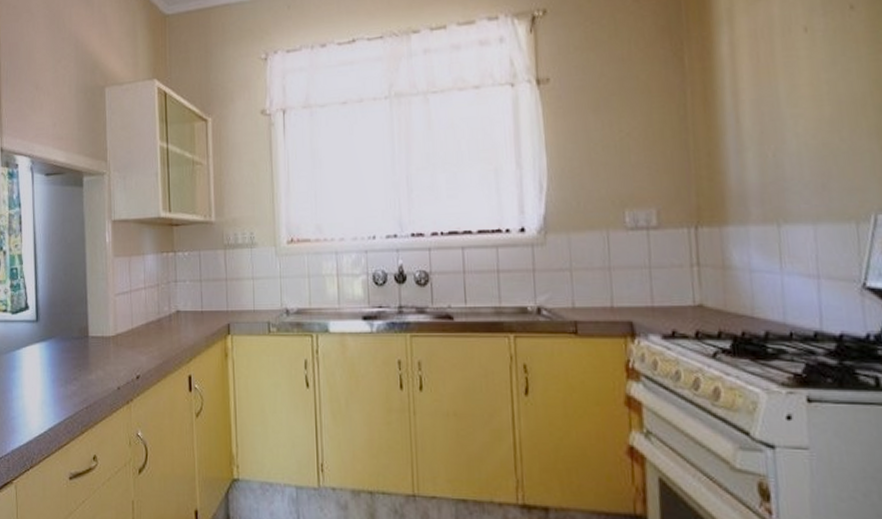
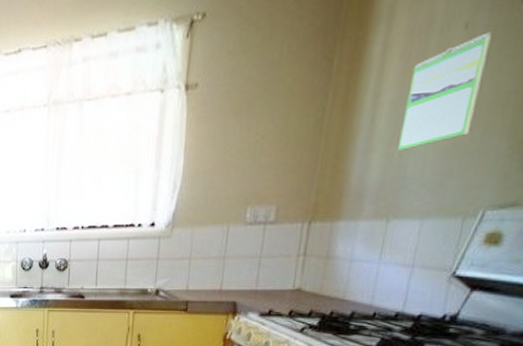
calendar: none [765,36,837,150] -> present [398,32,492,150]

